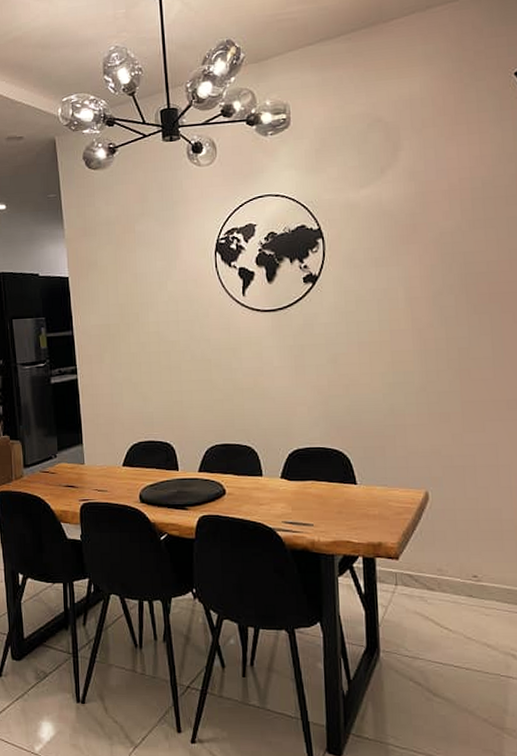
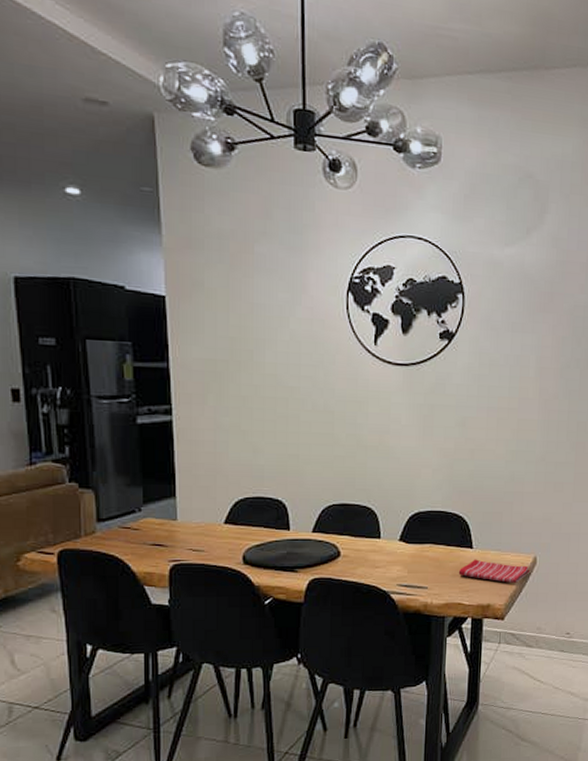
dish towel: none [344,495,422,520] -> present [458,559,530,583]

